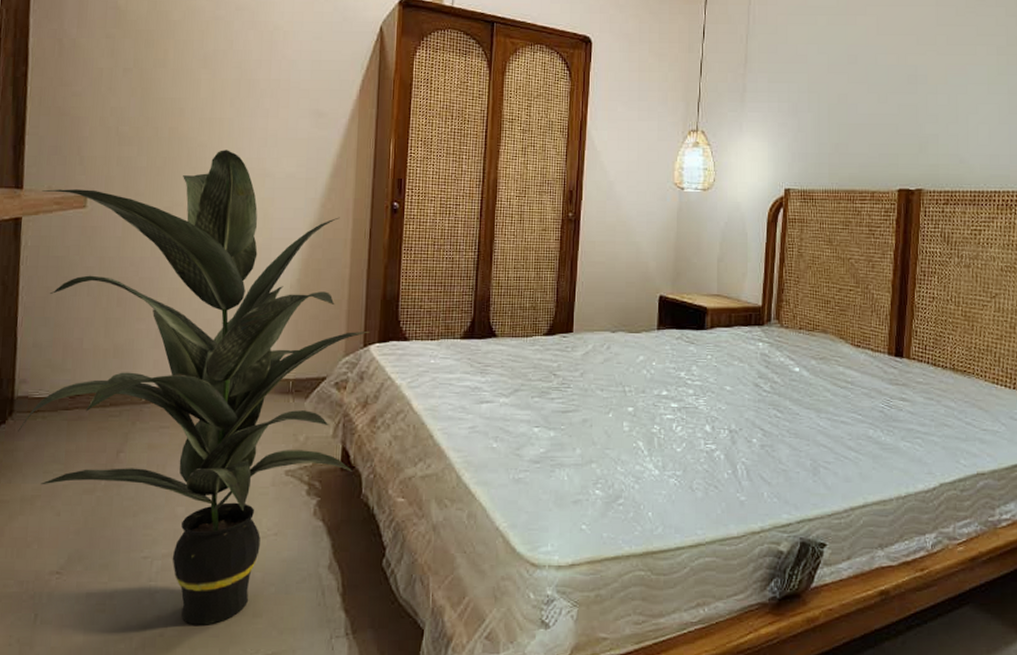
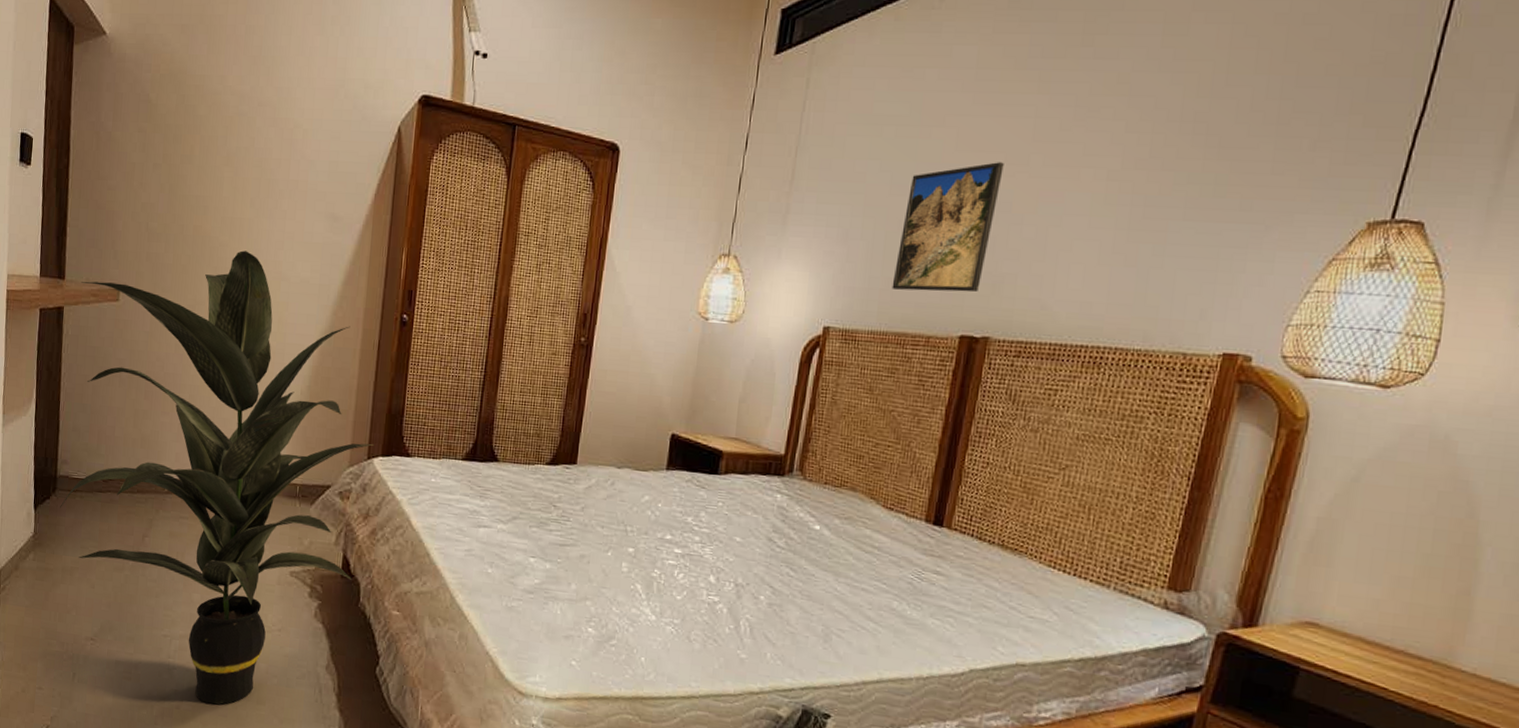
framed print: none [838,43,917,153] -> present [891,162,1004,292]

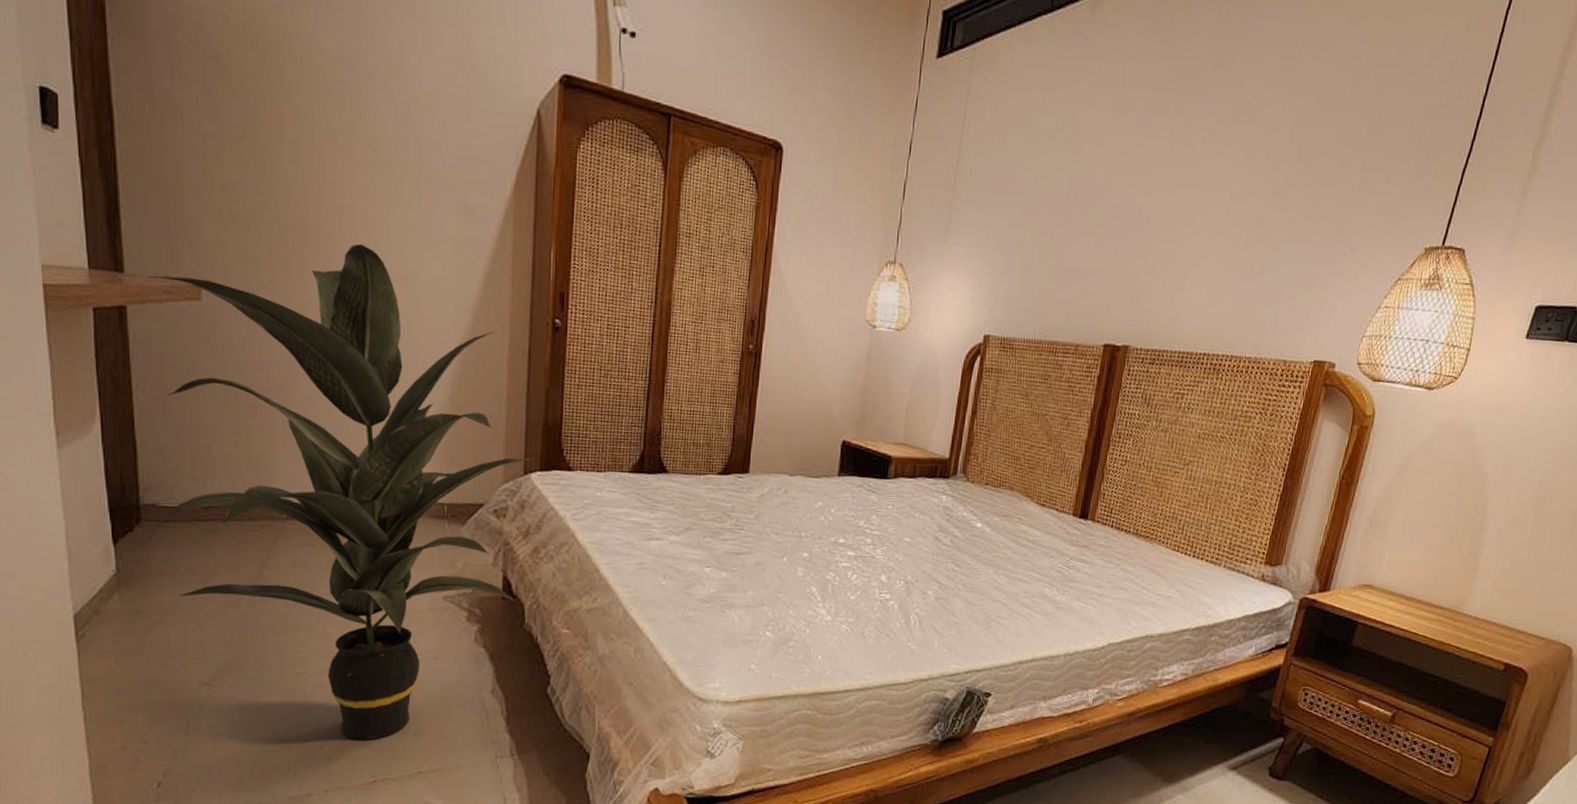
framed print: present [891,162,1004,292] -> none [1045,180,1144,304]

